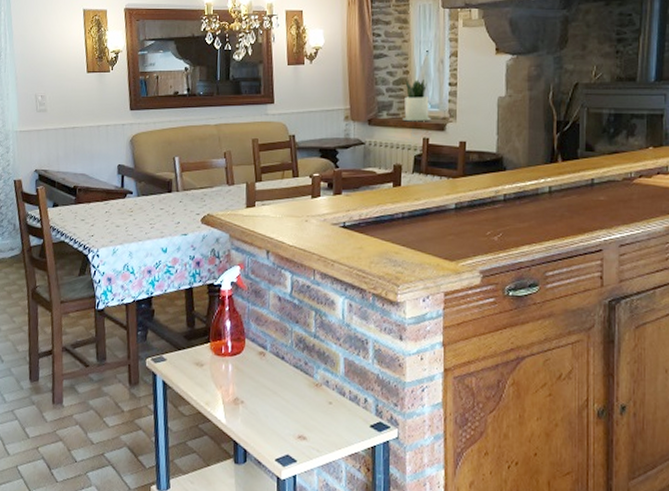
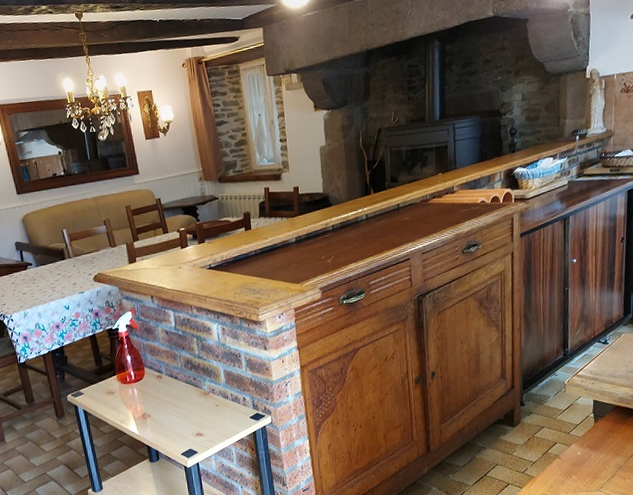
planter: present [403,79,432,122] -> none [244,139,269,176]

